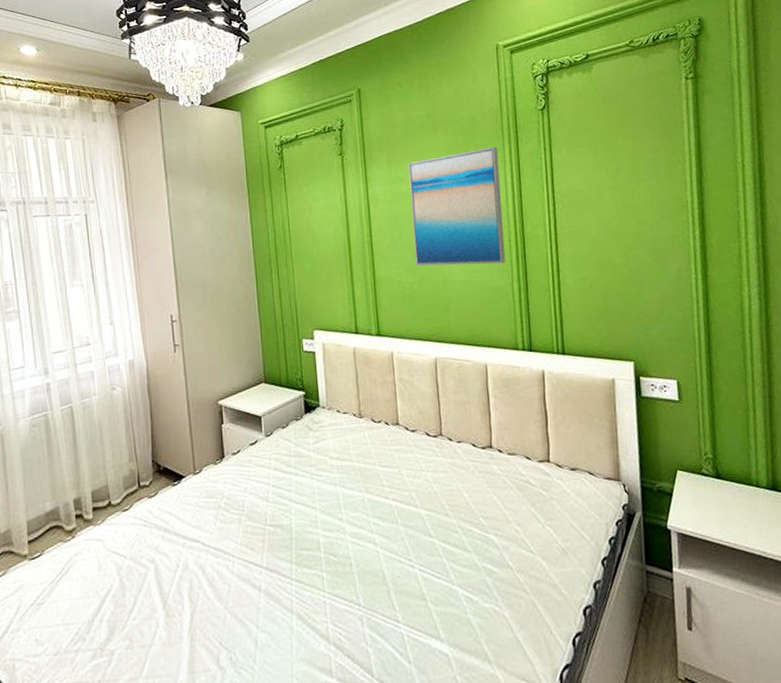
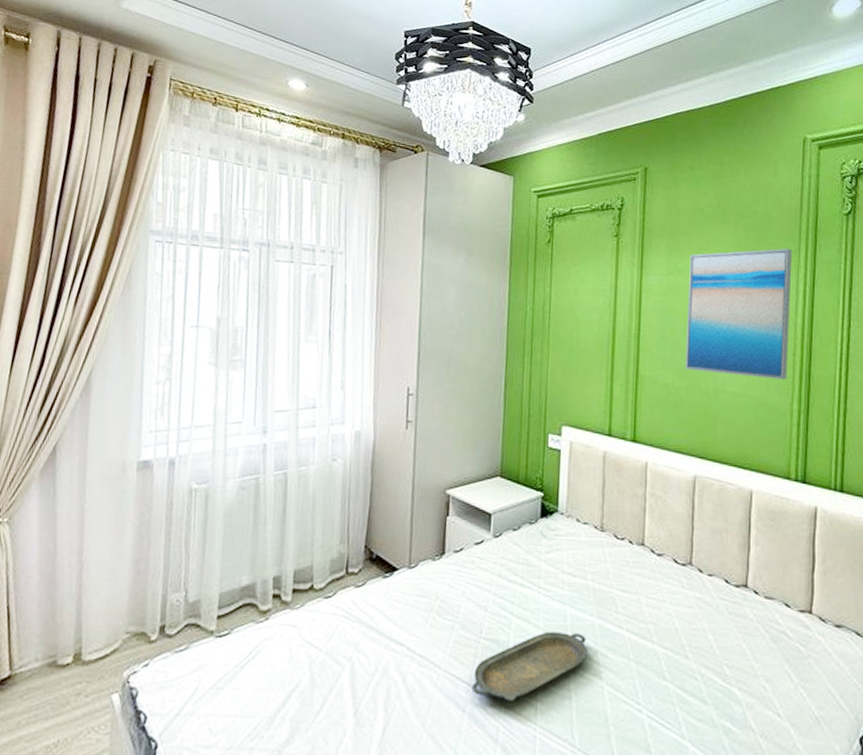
serving tray: none [264,509,361,576] -> present [471,631,587,702]

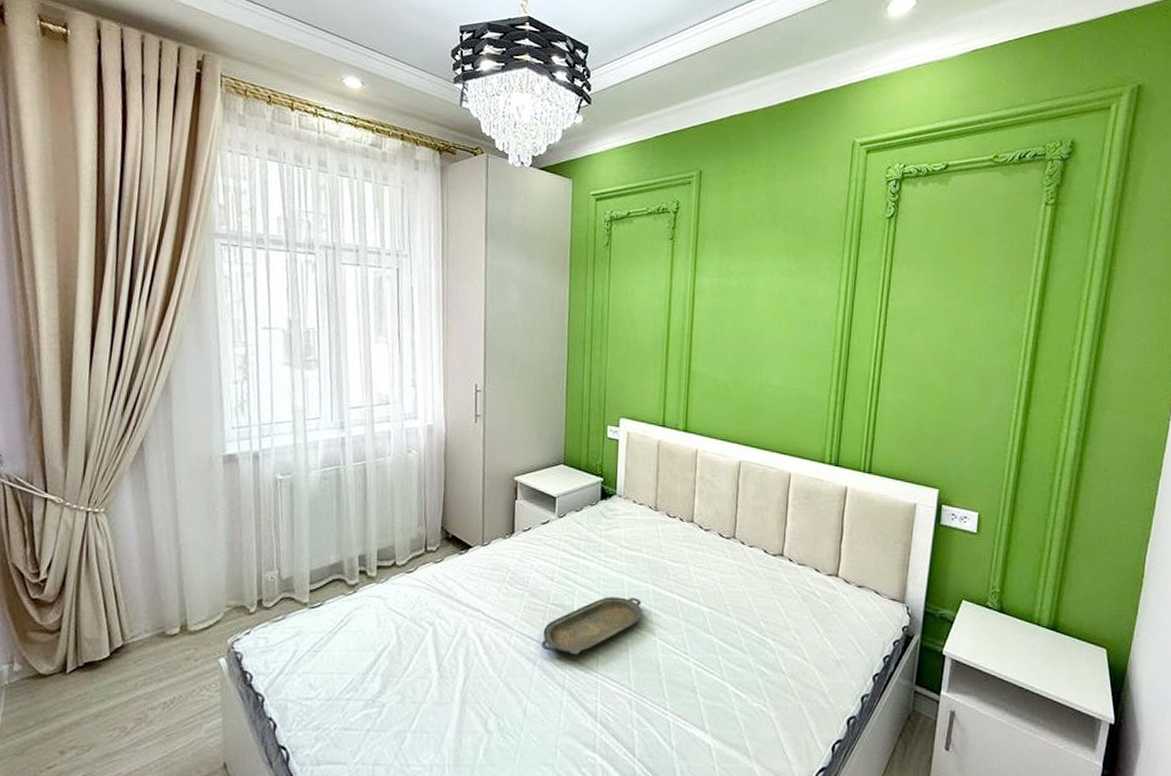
wall art: present [685,248,792,380] -> none [733,250,836,374]

